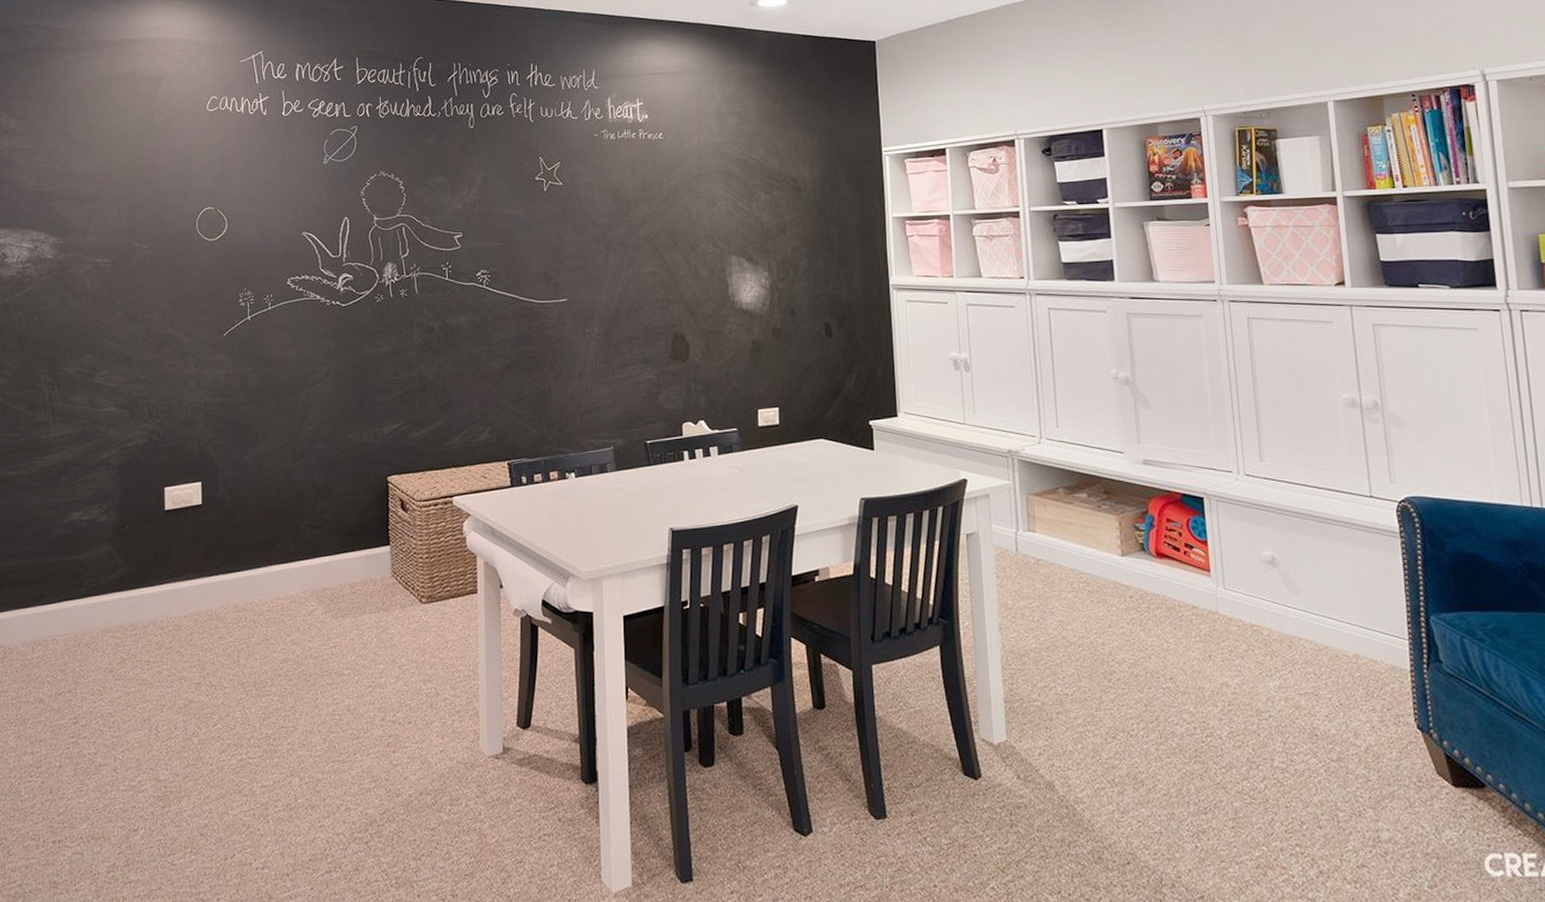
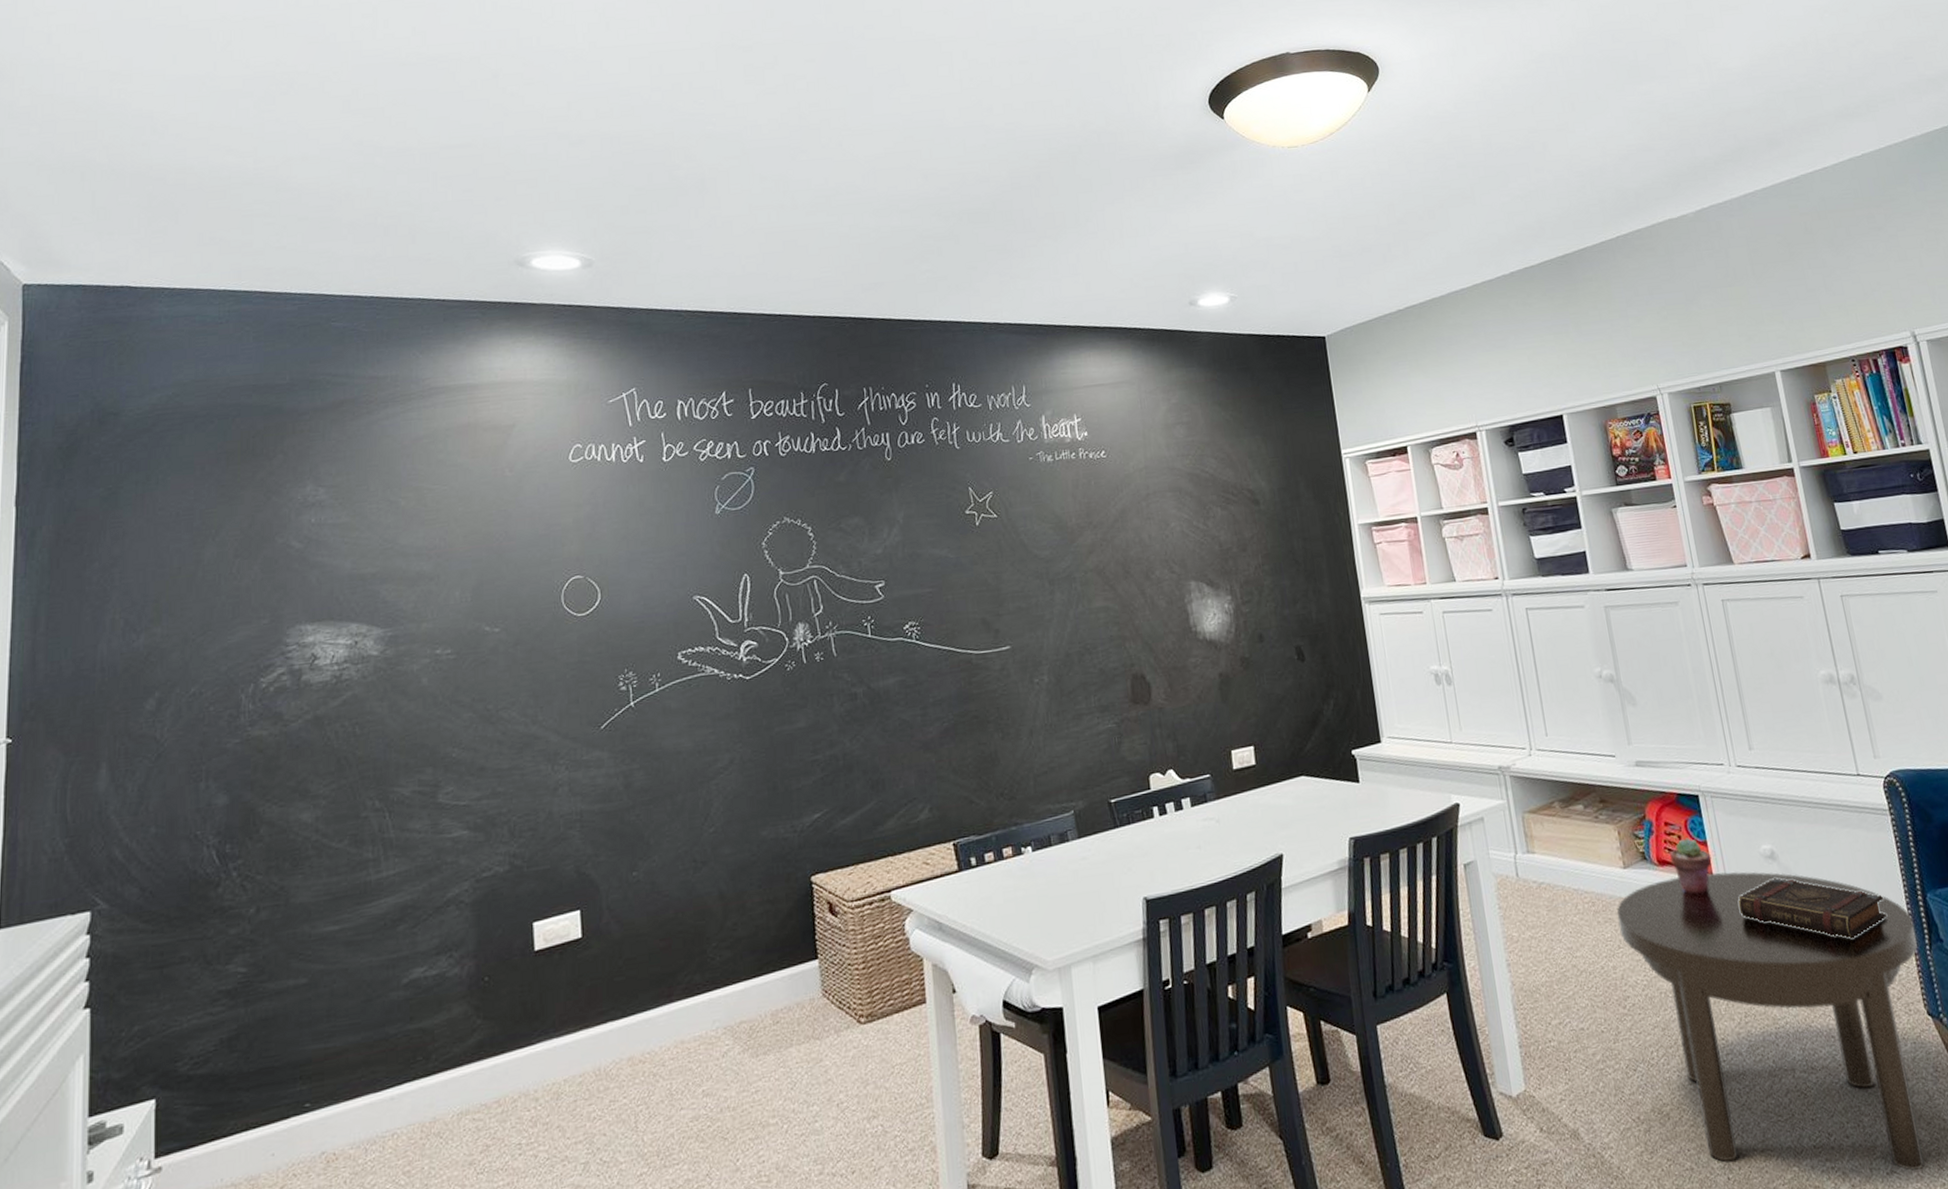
side table: none [1110,570,1415,868] -> present [1616,872,1925,1171]
potted succulent: none [1169,535,1211,588] -> present [1670,837,1712,894]
book: none [1233,583,1385,647] -> present [1738,878,1887,938]

